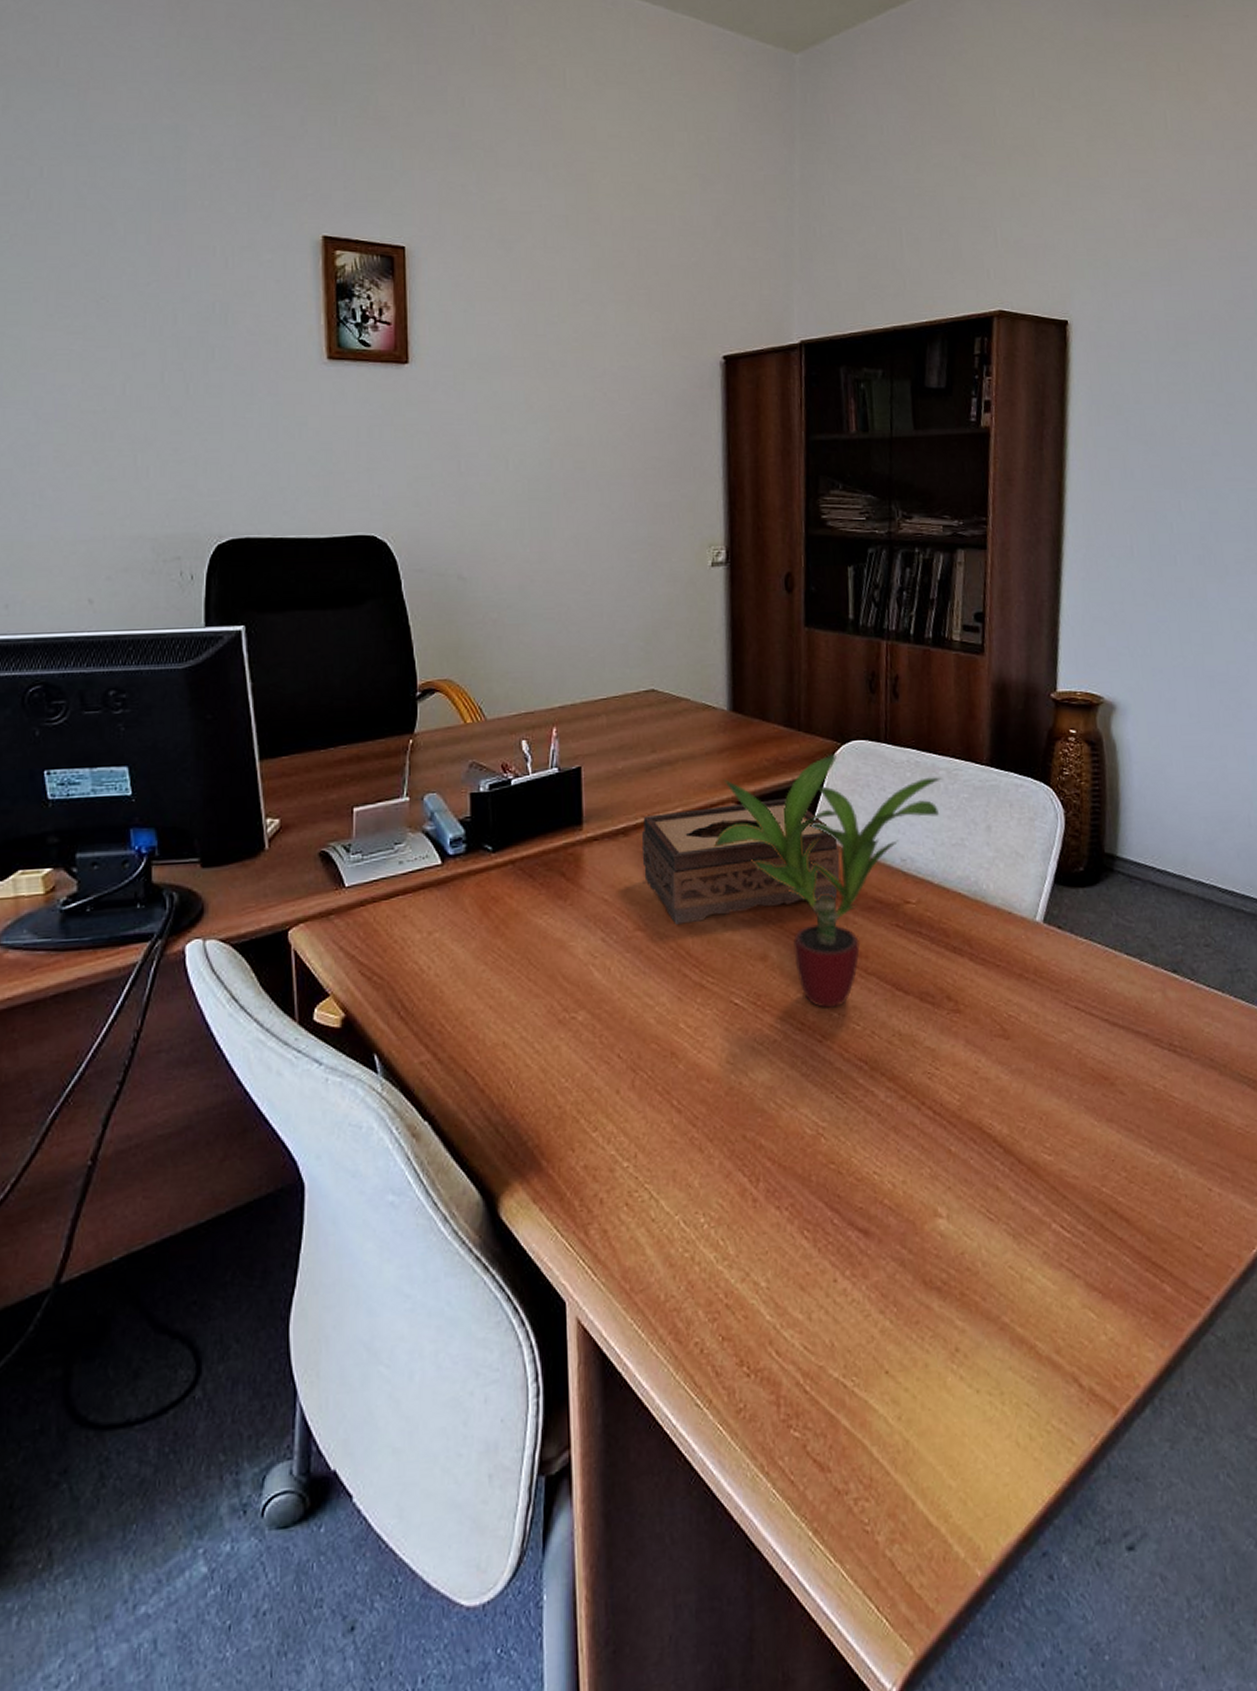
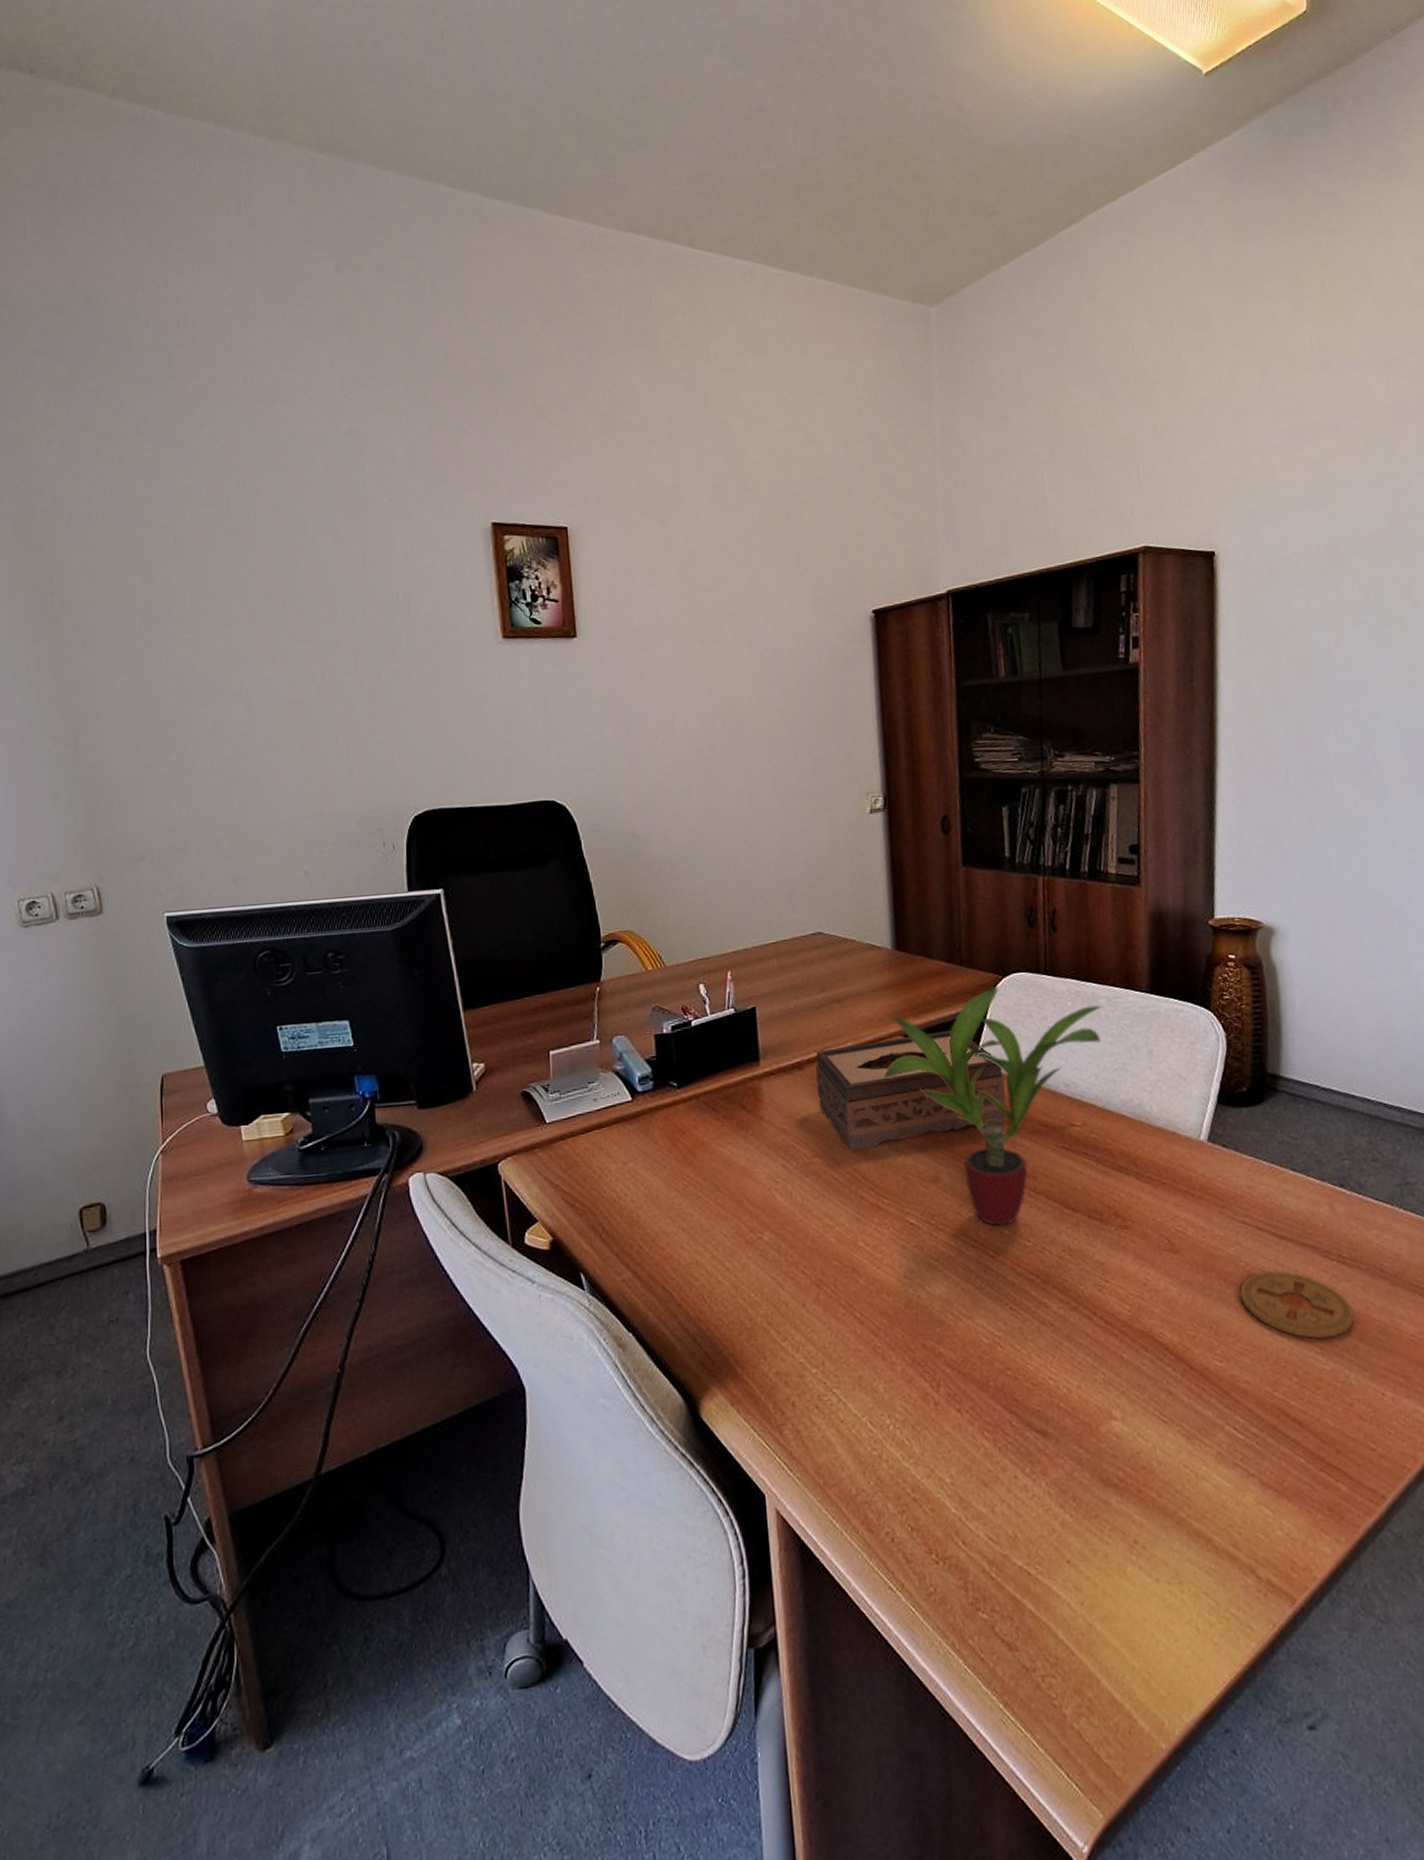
coaster: none [1071,1060,1183,1131] -> present [1240,1271,1354,1339]

